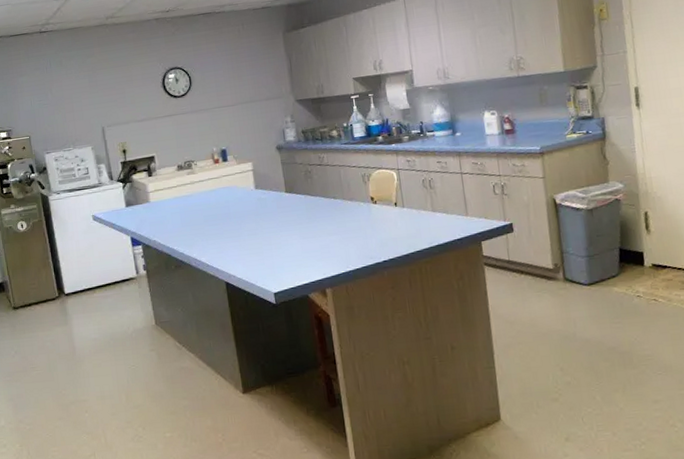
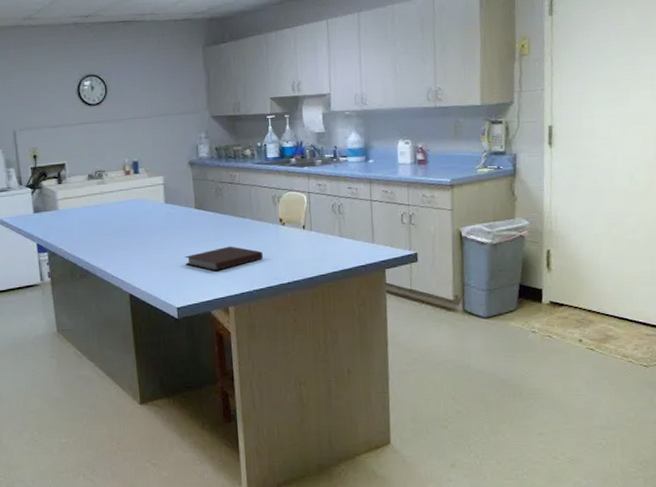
notebook: none [279,227,358,254] -> present [185,246,264,271]

